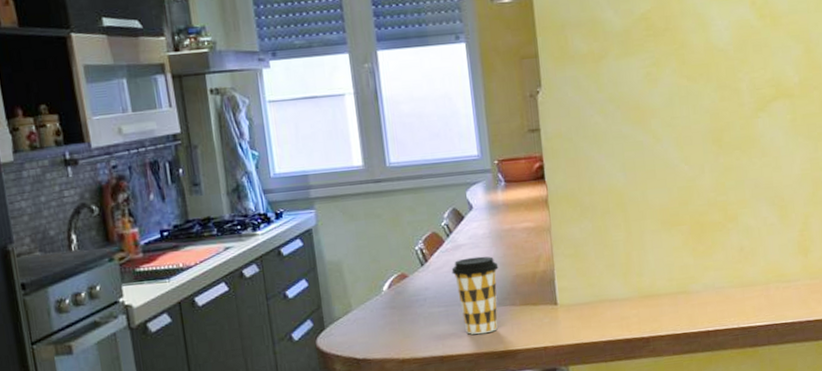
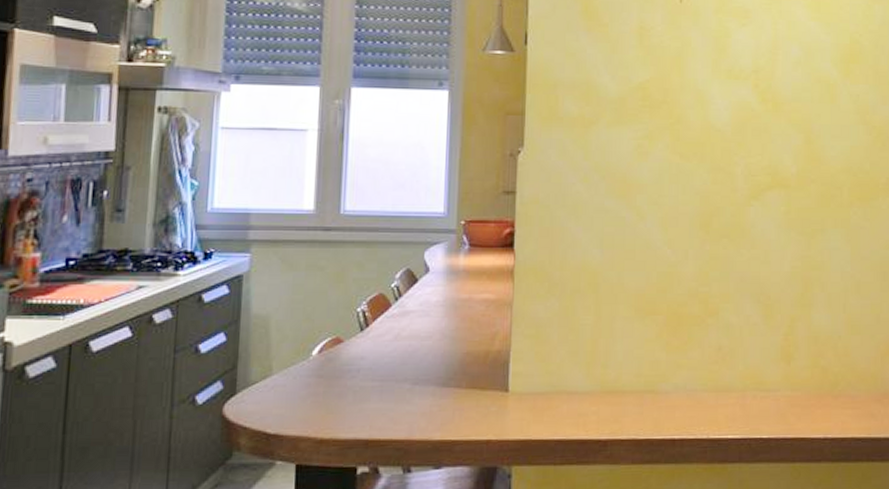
coffee cup: present [451,256,499,335] -> none [394,327,448,418]

